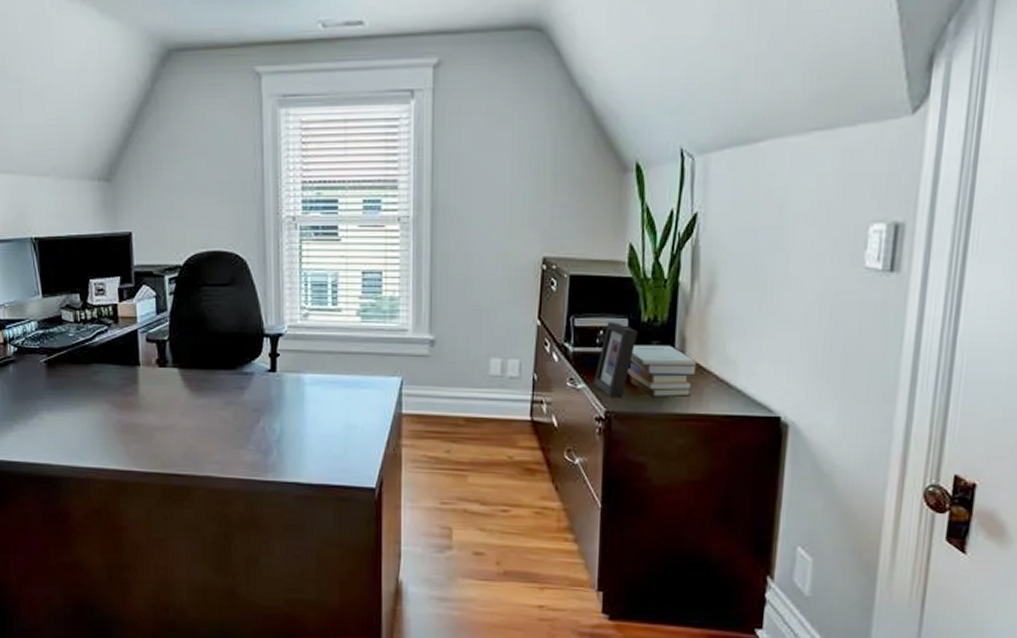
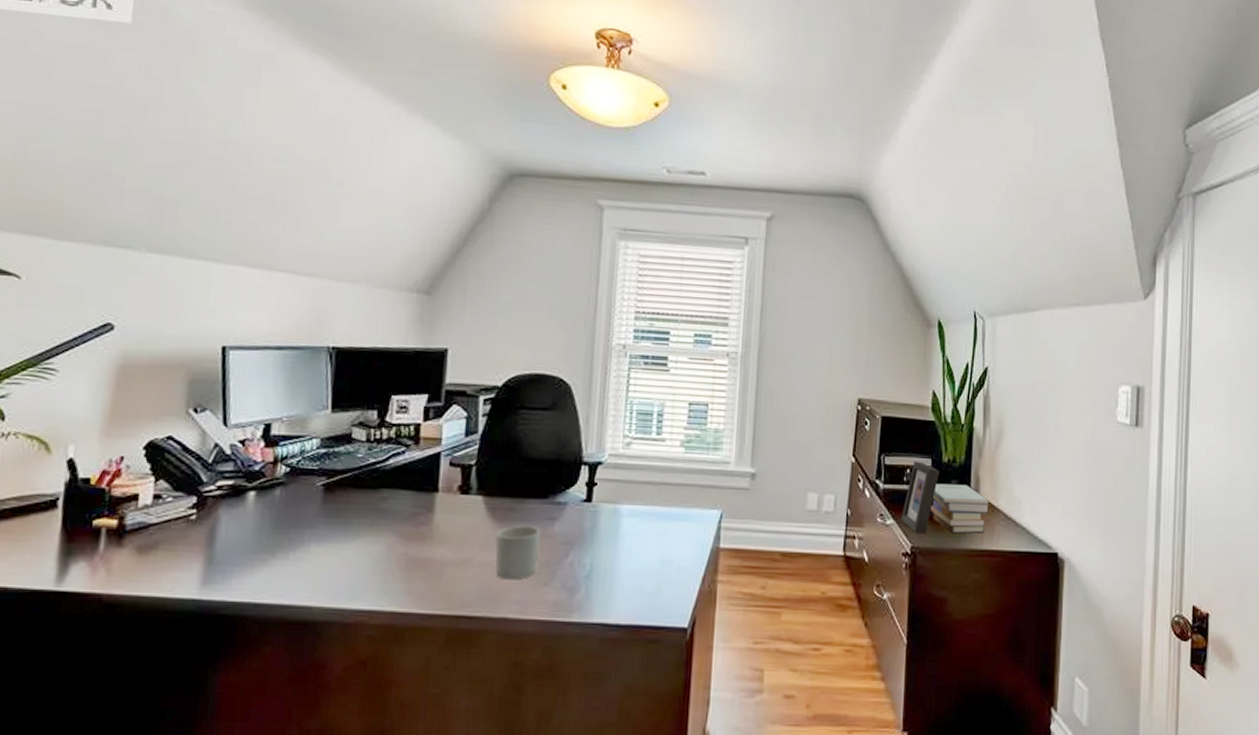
mug: none [194,394,233,443] -> present [494,525,541,580]

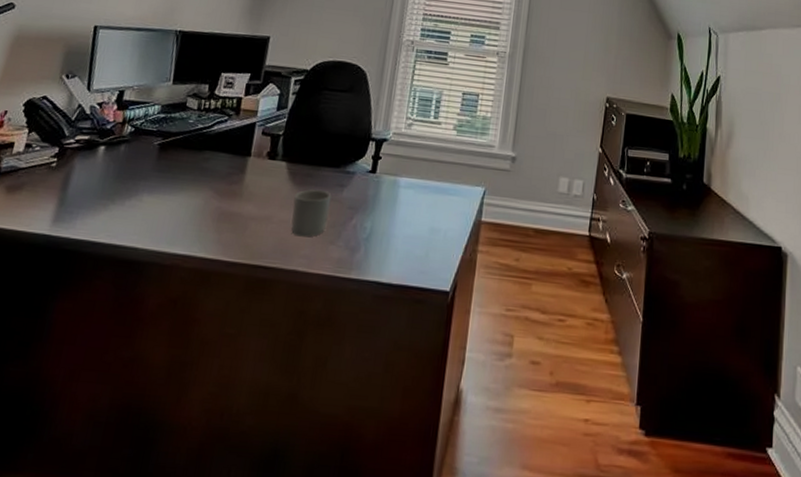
picture frame: present [901,461,940,534] -> none [640,155,677,222]
books: present [930,483,989,533] -> none [667,176,720,224]

